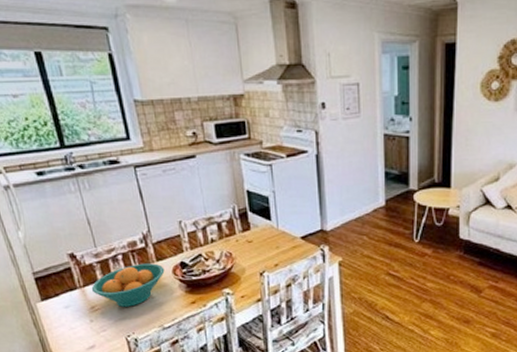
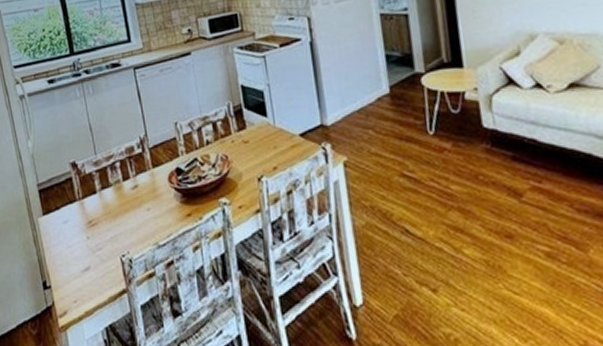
fruit bowl: present [91,263,165,307] -> none [89,170,161,221]

